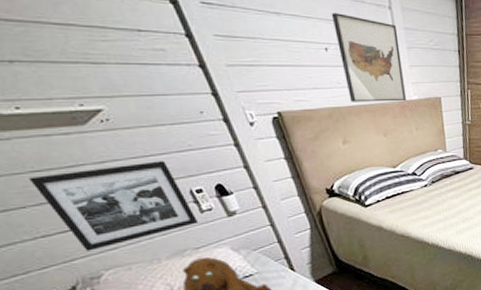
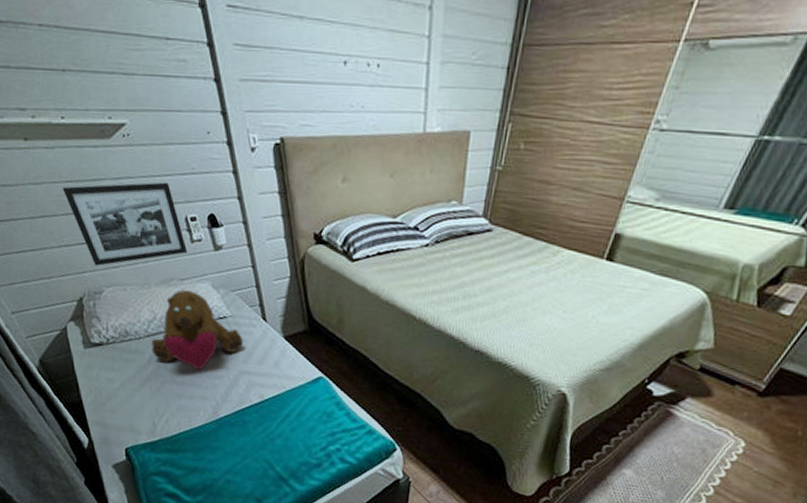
wall art: present [331,13,406,102] -> none [358,16,434,134]

